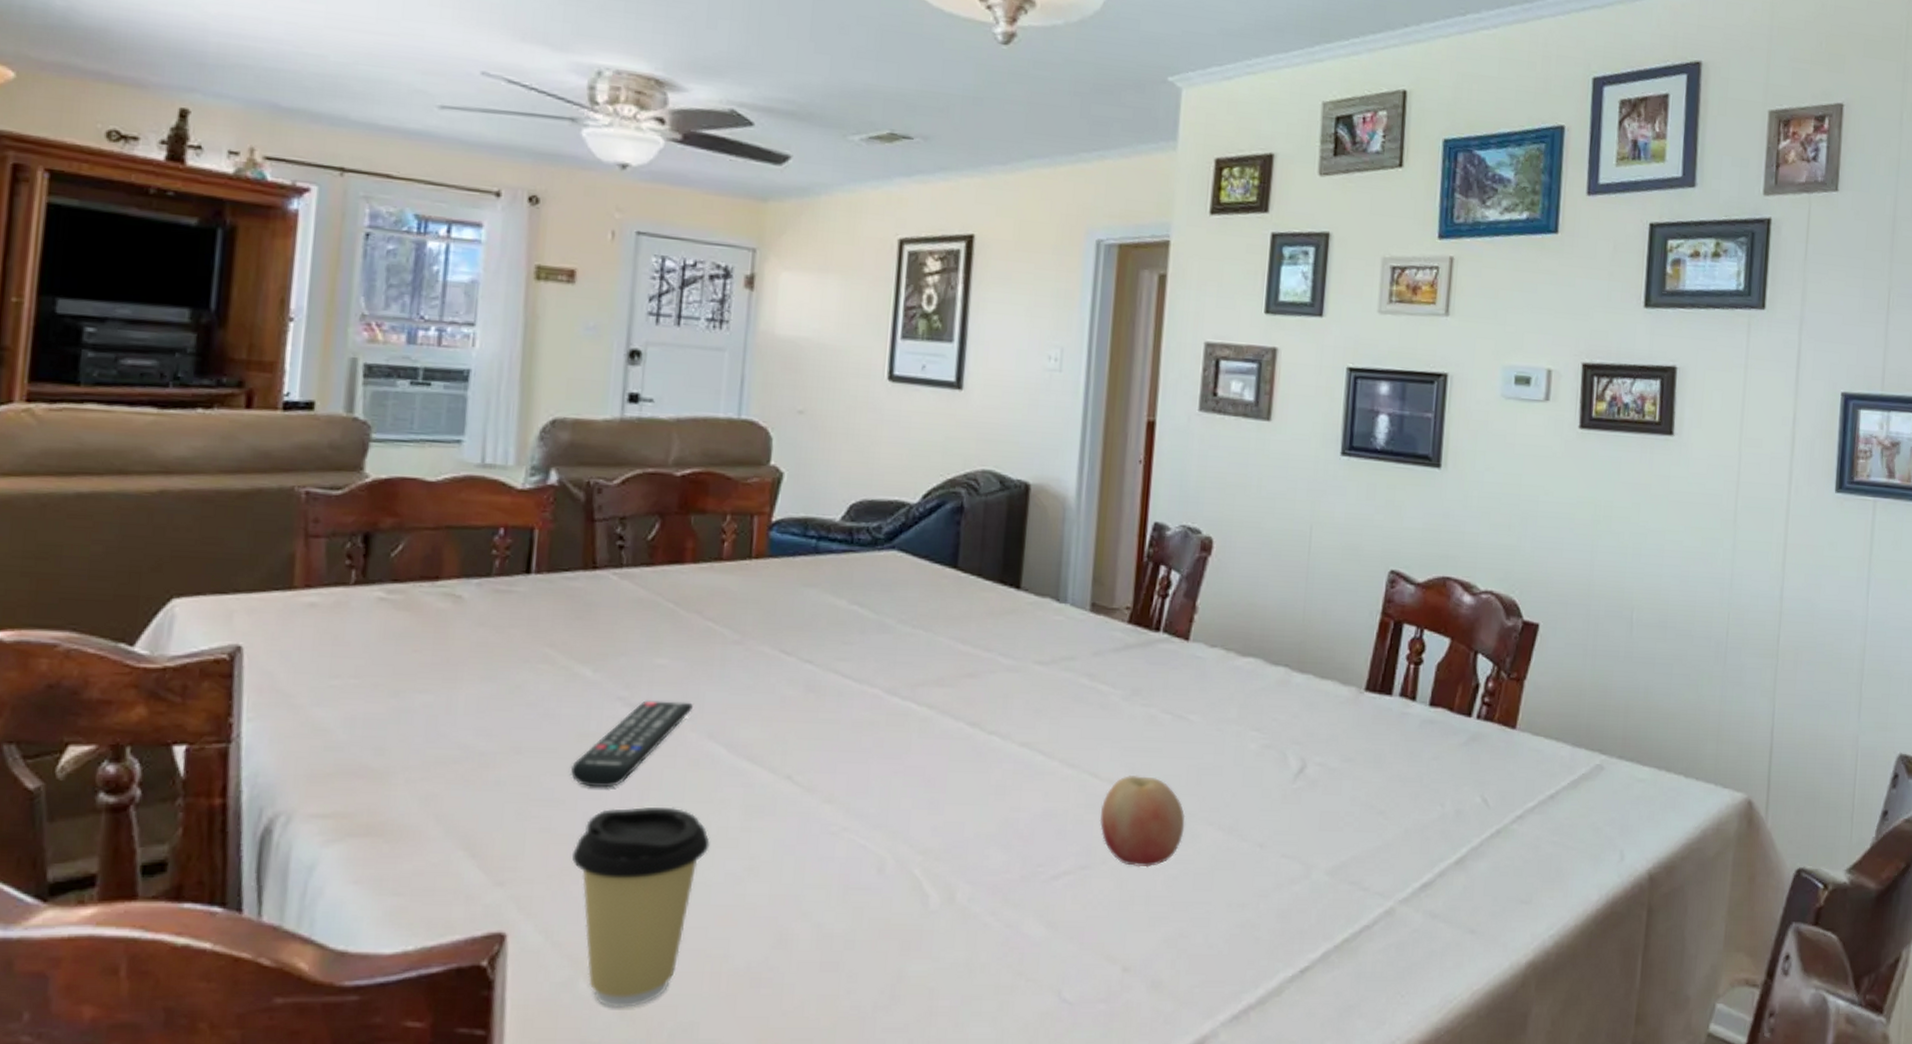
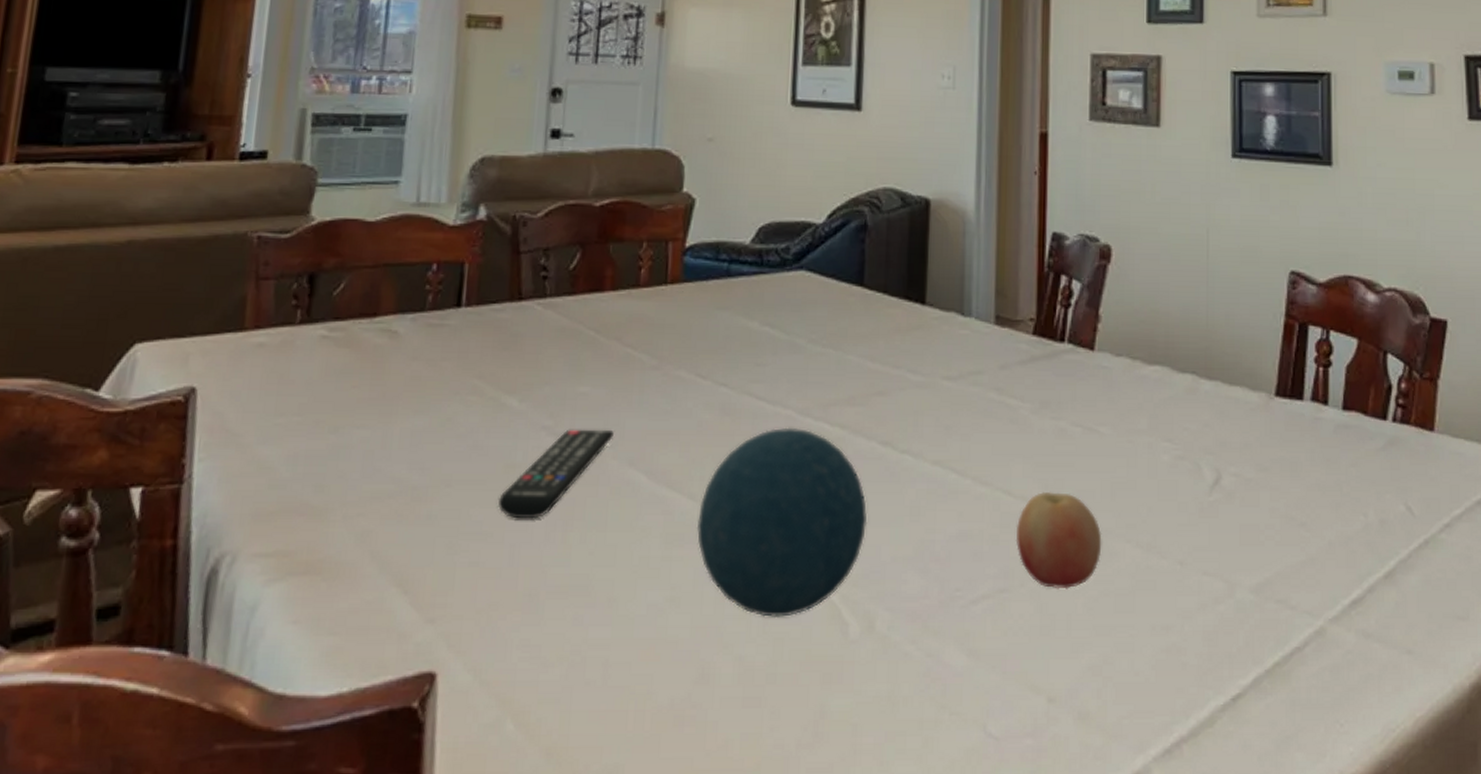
coffee cup: present [572,807,710,1008] -> none [500,537,632,750]
decorative orb: none [777,705,952,888] -> present [696,427,868,617]

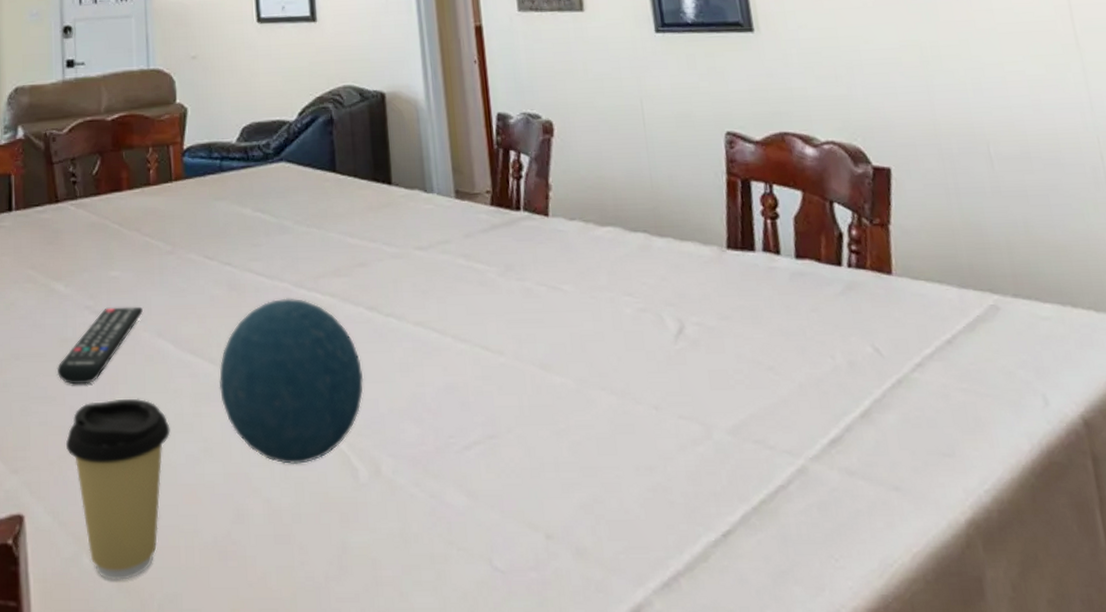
coffee cup: none [500,537,632,750] -> present [66,398,171,580]
fruit: present [1015,491,1102,589] -> none [496,345,579,435]

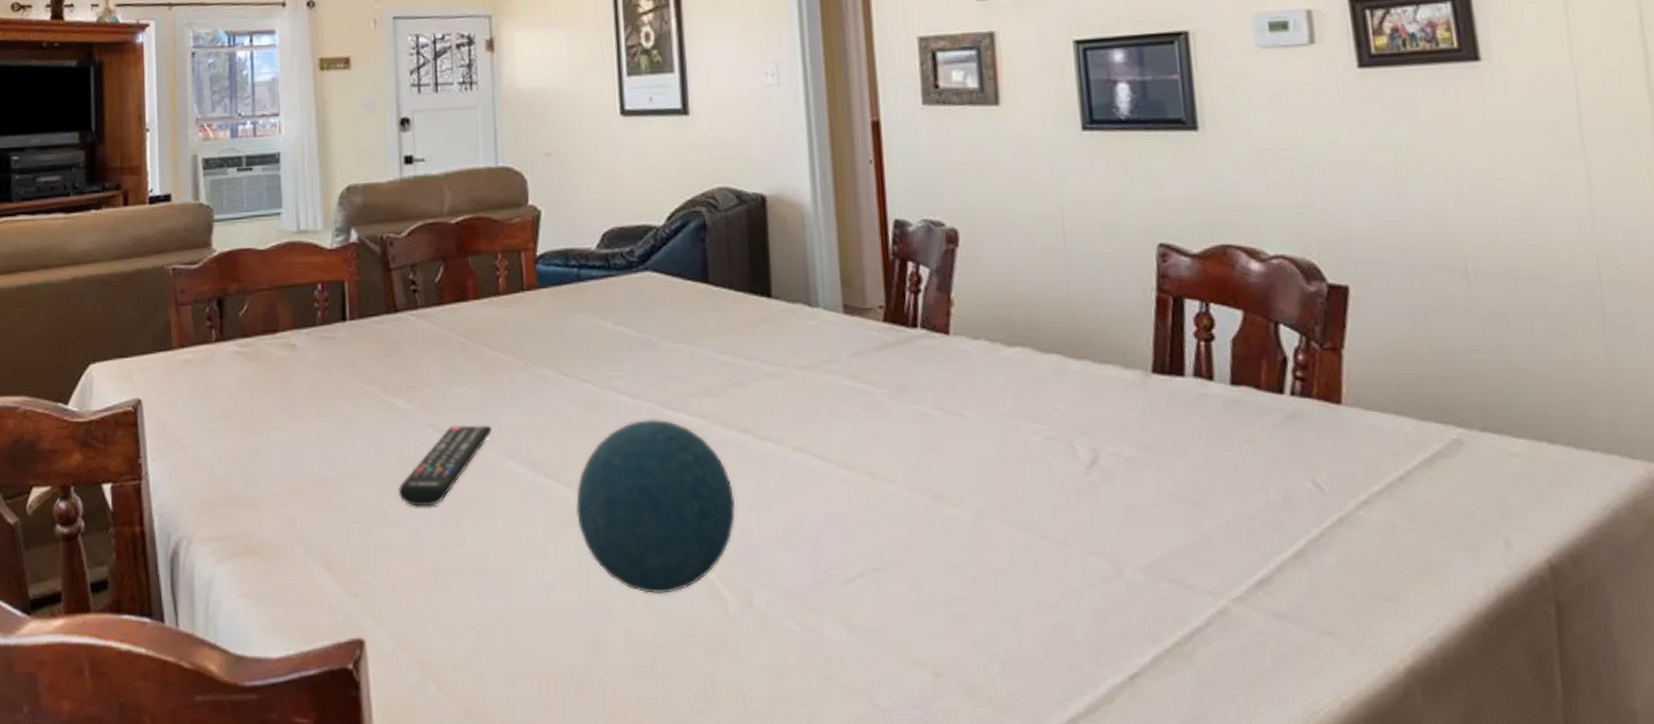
coffee cup: present [66,398,171,580] -> none [409,522,523,708]

